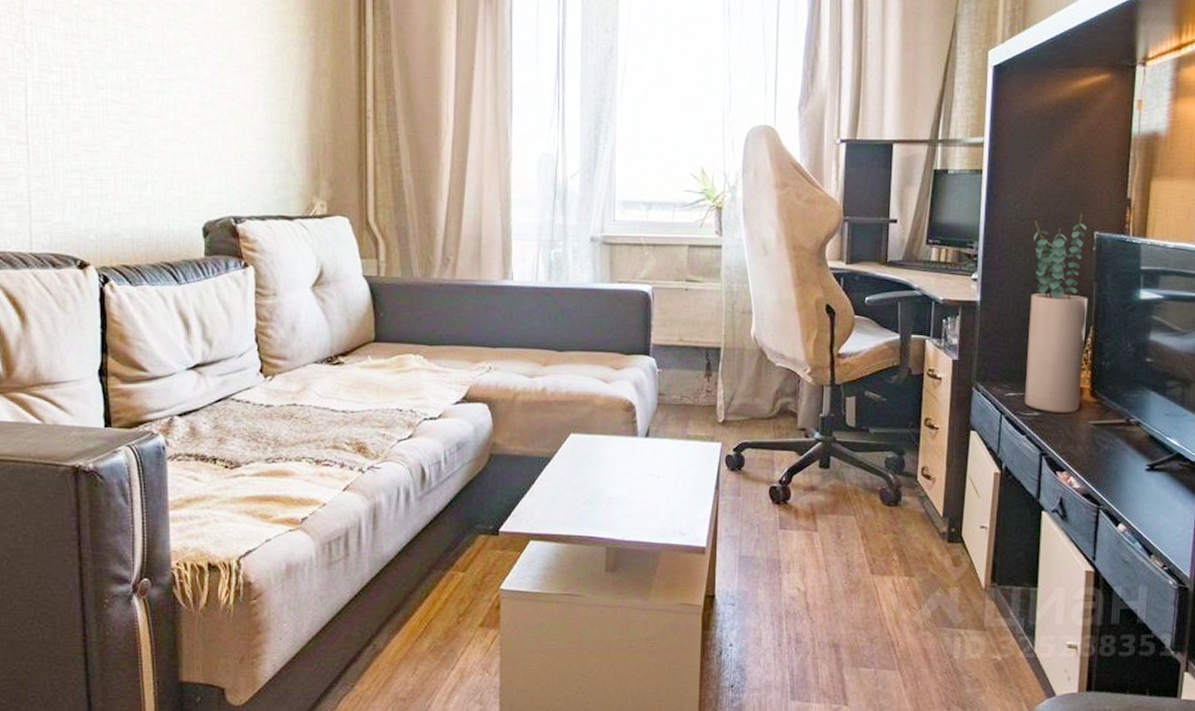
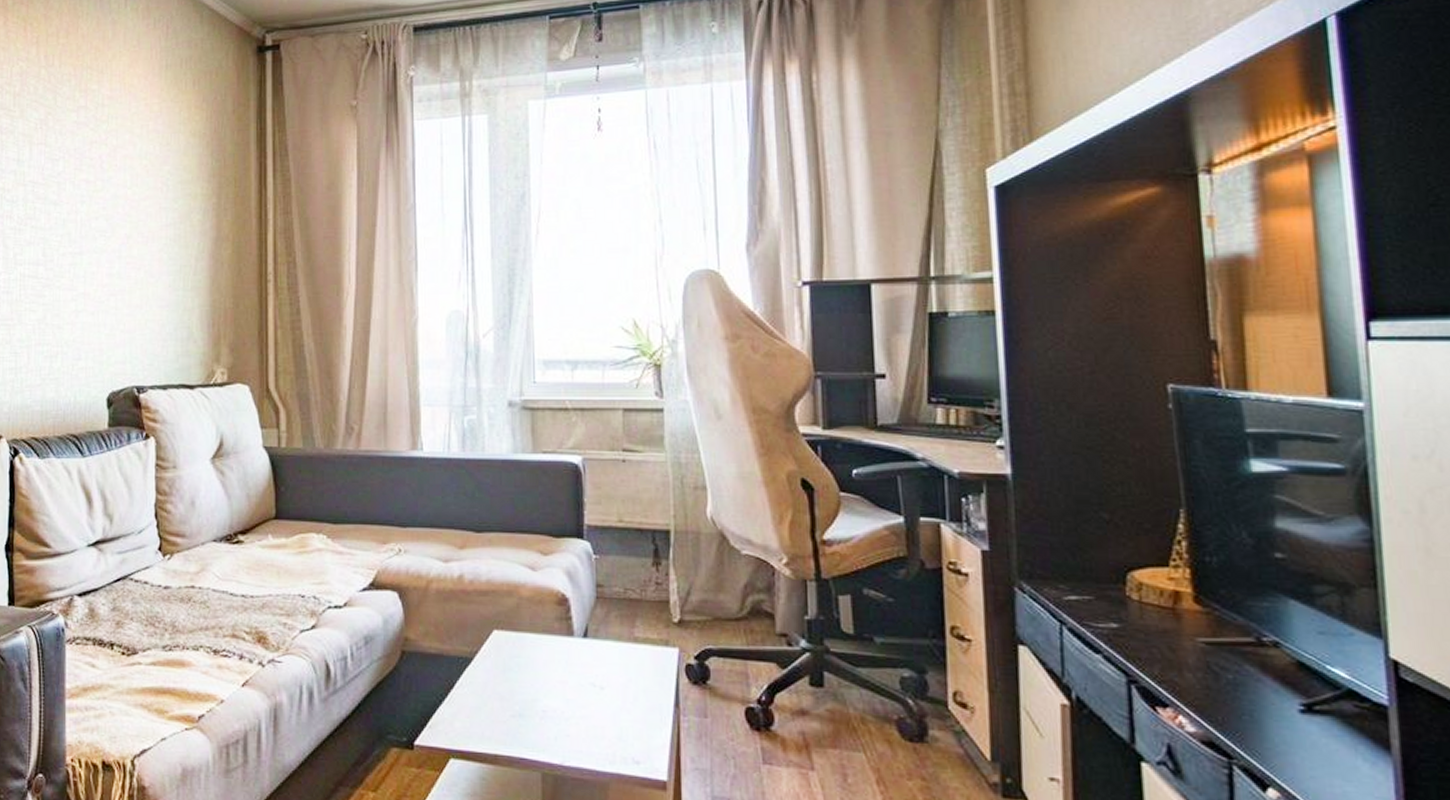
vase: present [1025,214,1088,415] -> none [1077,361,1179,628]

